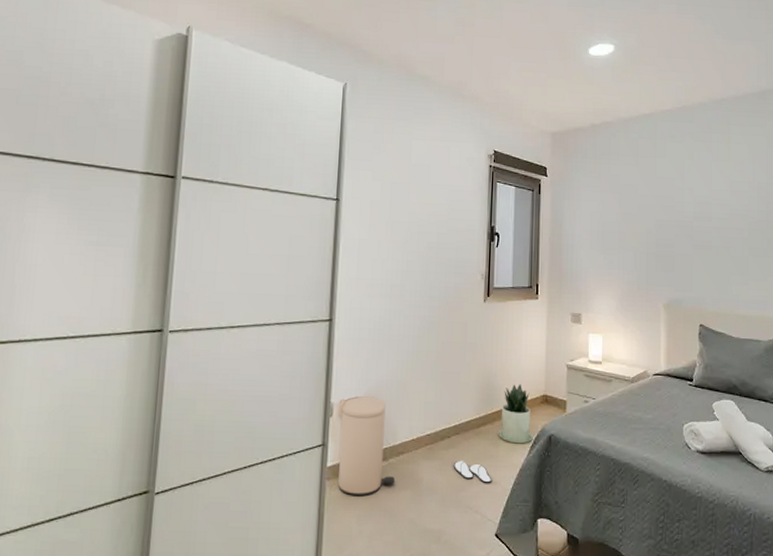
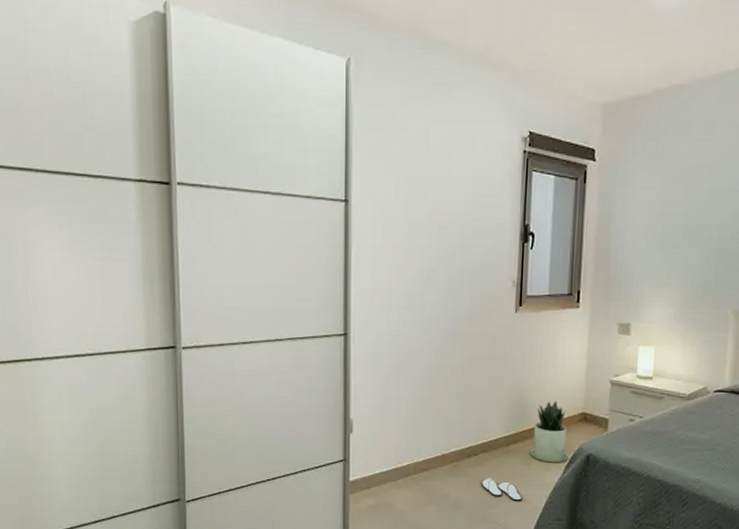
pedal bin: present [338,396,395,497] -> none [359,413,419,510]

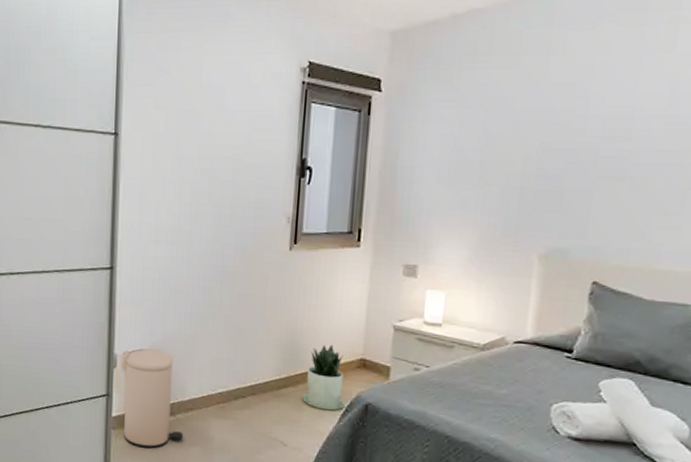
pedal bin: none [359,413,419,510] -> present [122,349,183,449]
slippers: present [480,478,523,502] -> none [248,422,293,449]

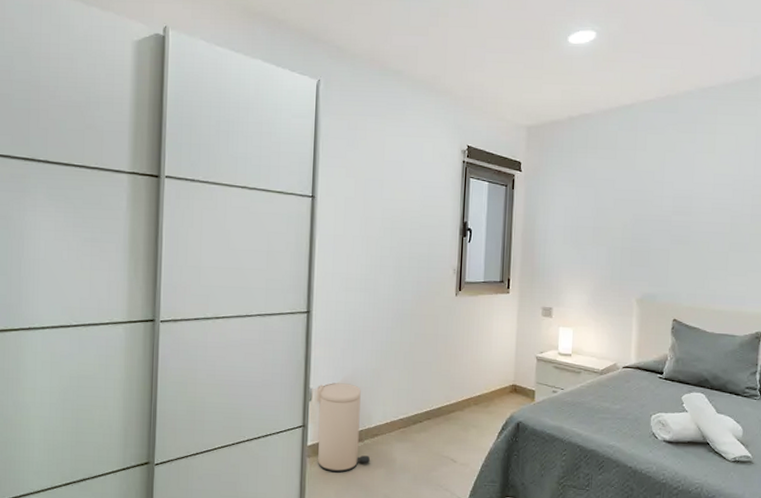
planter: present [301,345,345,411] -> none [467,374,502,430]

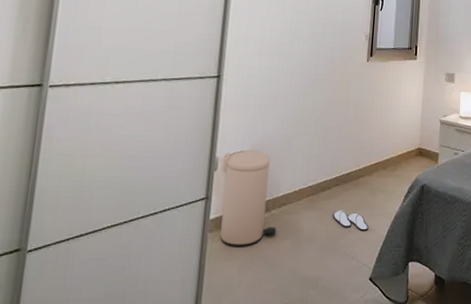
slippers: none [424,443,462,465] -> present [332,210,369,232]

